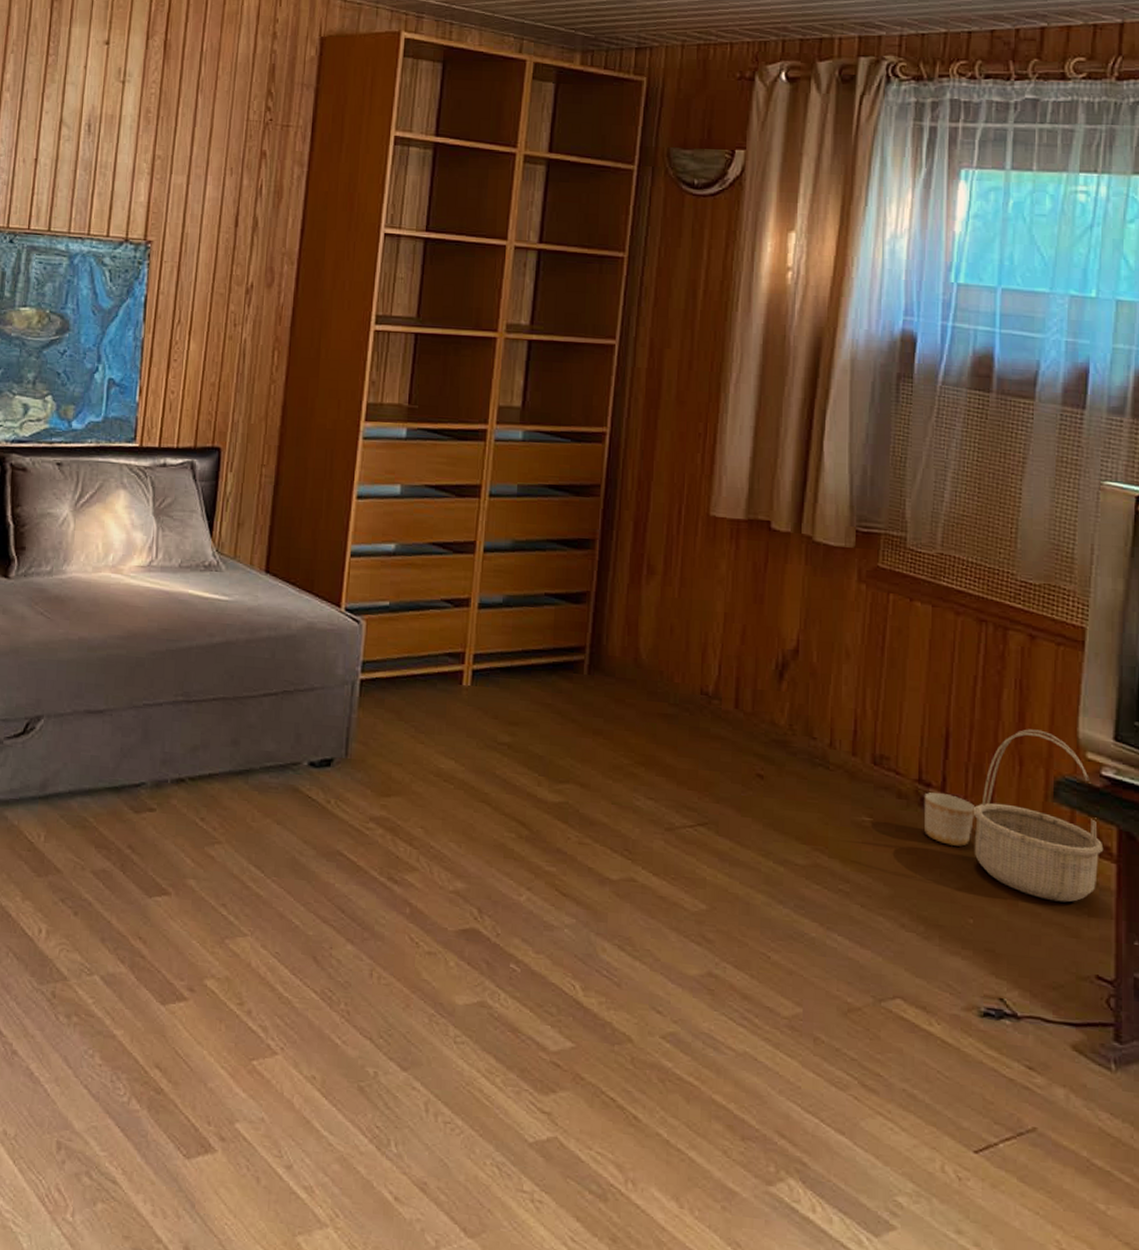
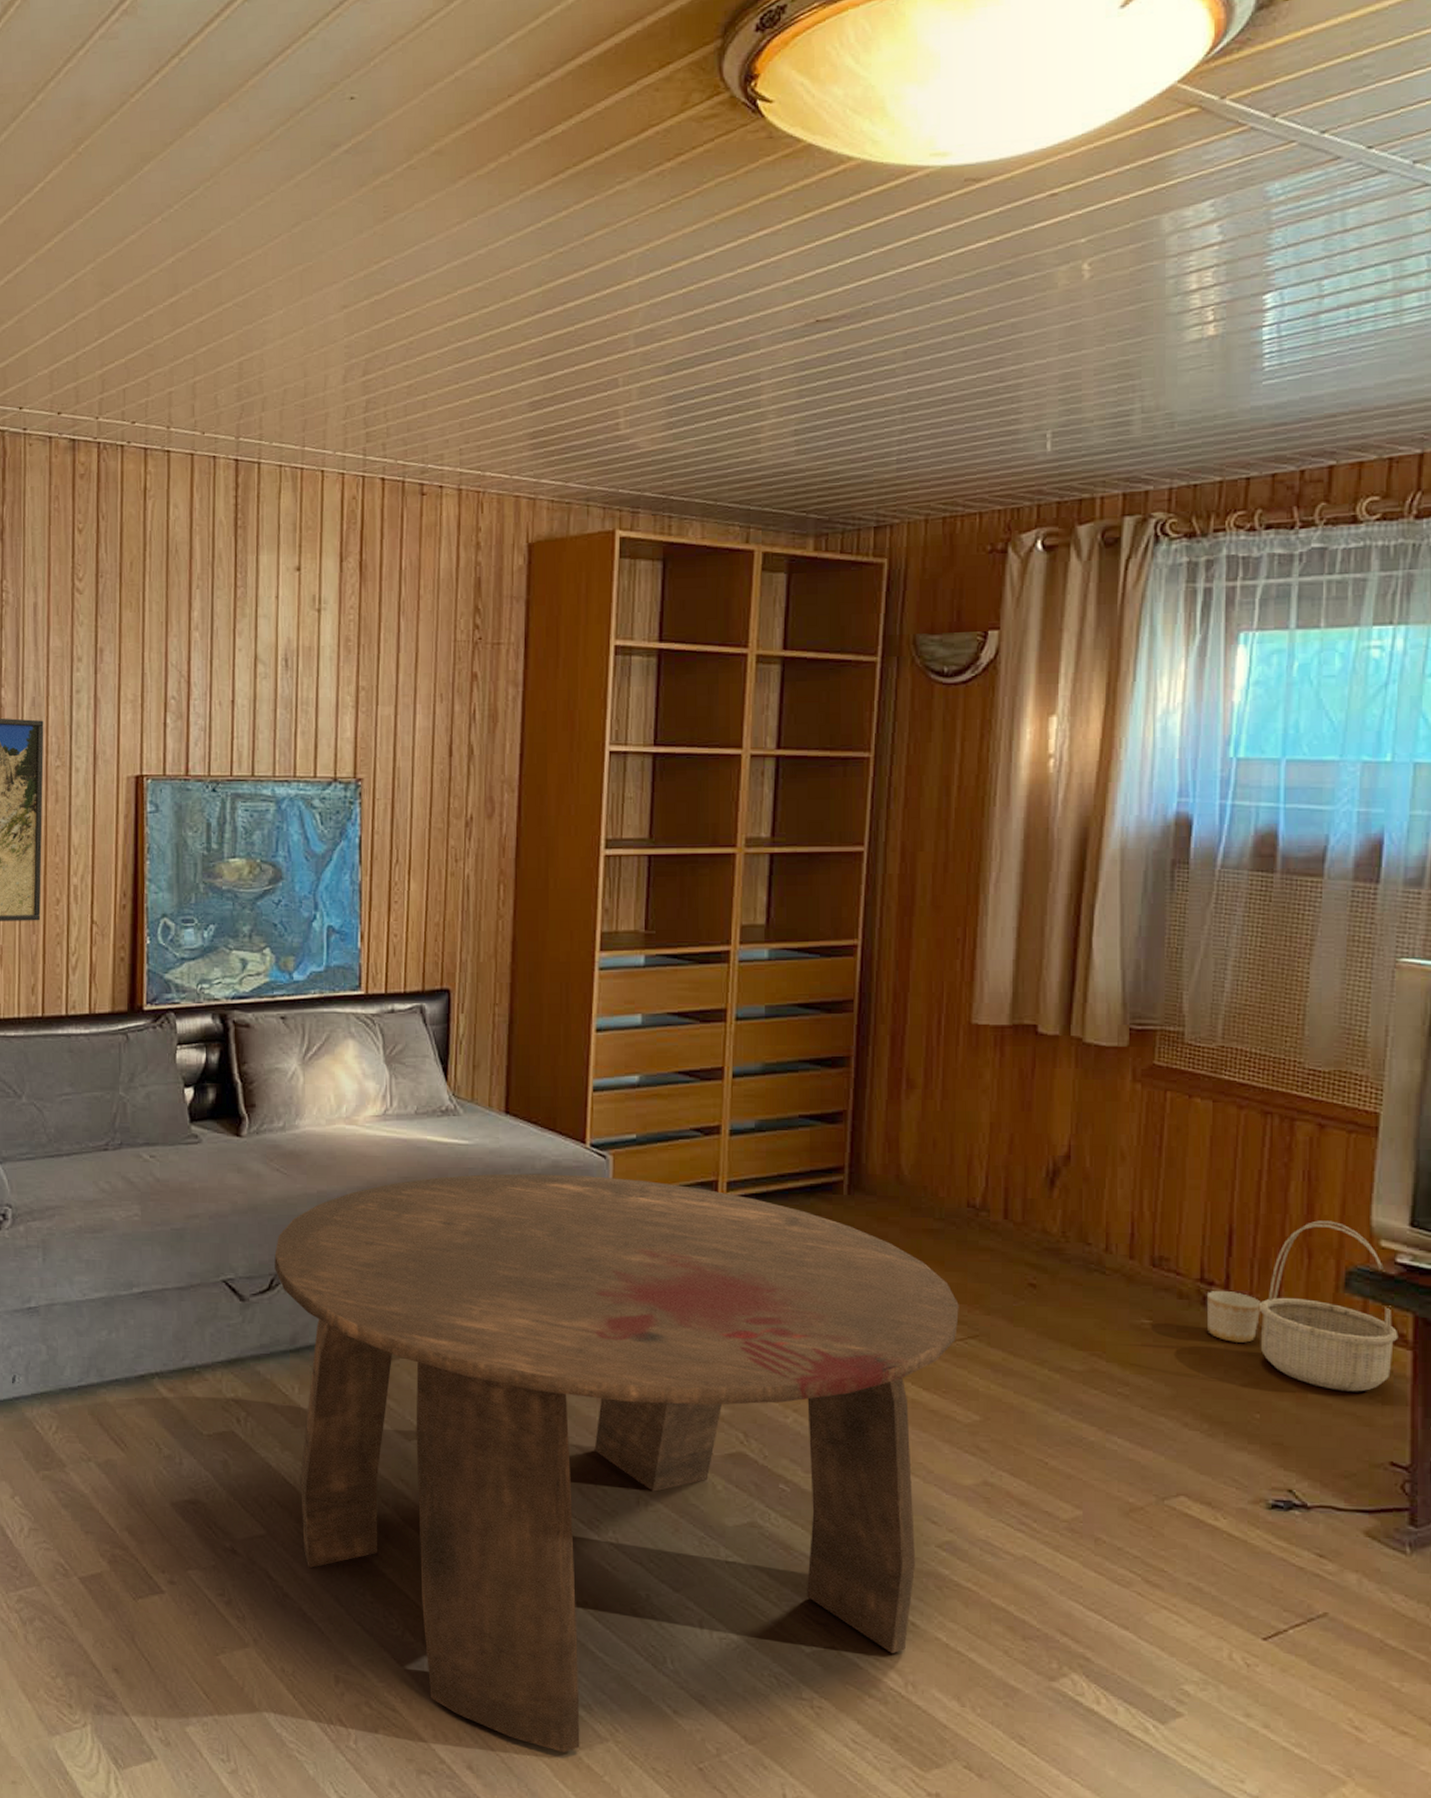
coffee table: none [31,631,690,1238] -> present [274,1173,959,1753]

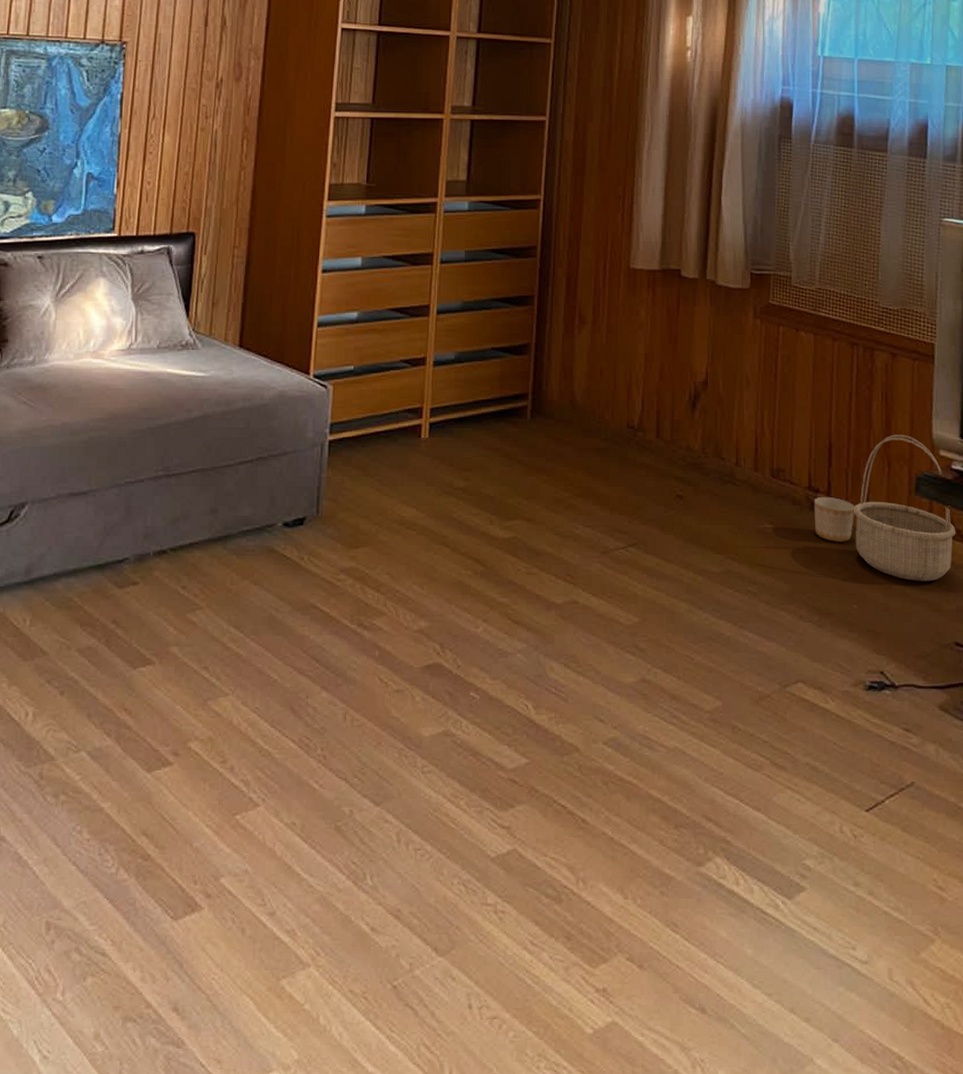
coffee table: present [274,1173,959,1753] -> none [15,403,621,984]

